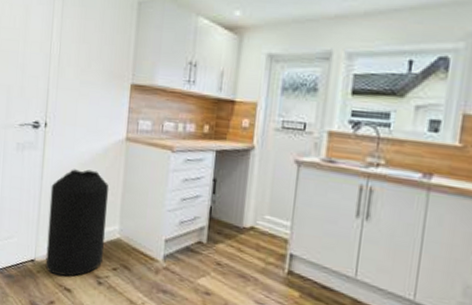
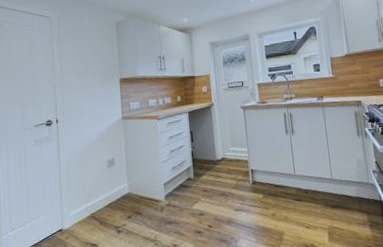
trash can: present [45,169,108,277] -> none [68,146,119,236]

